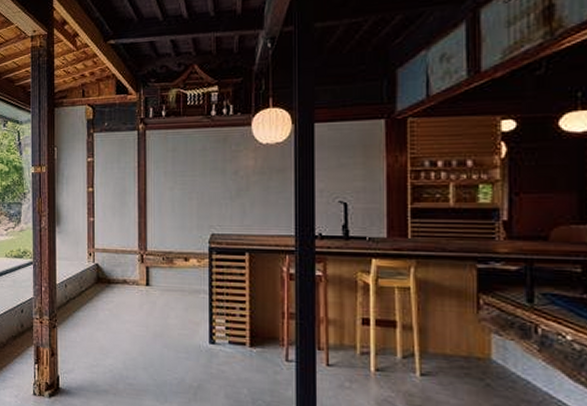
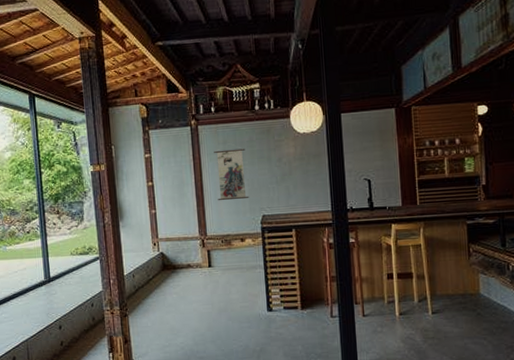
wall scroll: none [161,157,197,214] -> present [214,148,249,201]

